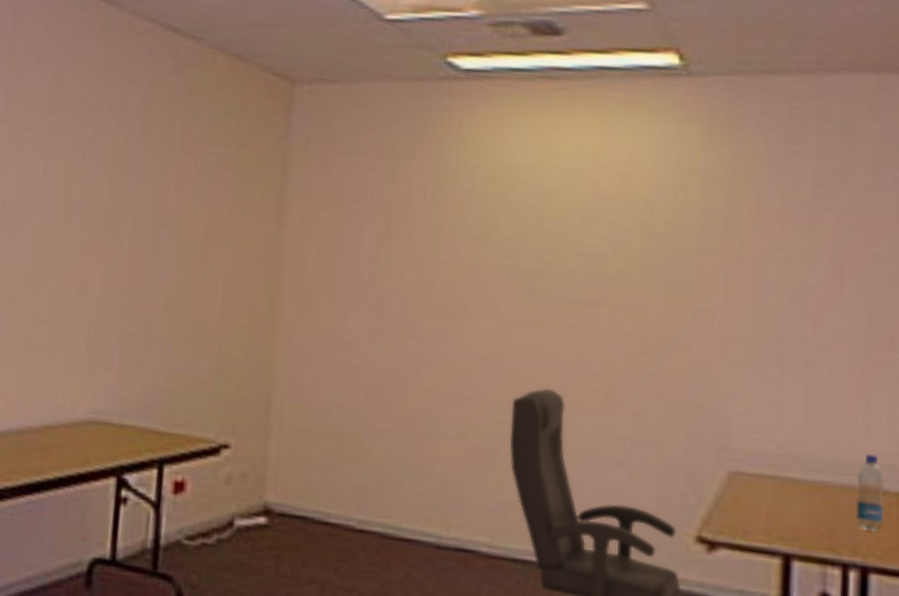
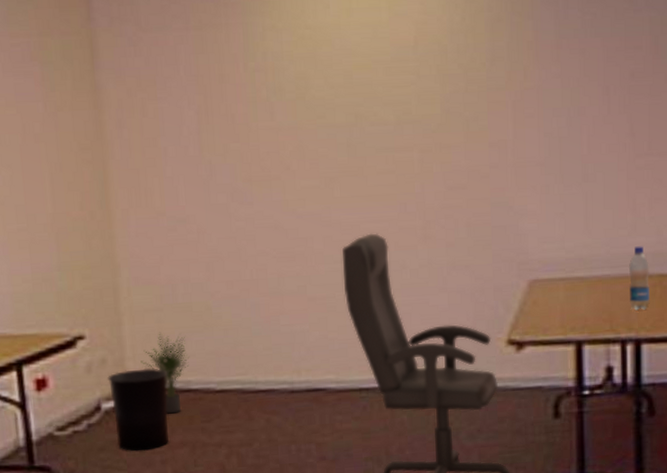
waste bin: none [244,489,308,580] -> present [107,369,169,451]
potted plant: none [282,455,333,546] -> present [140,332,190,414]

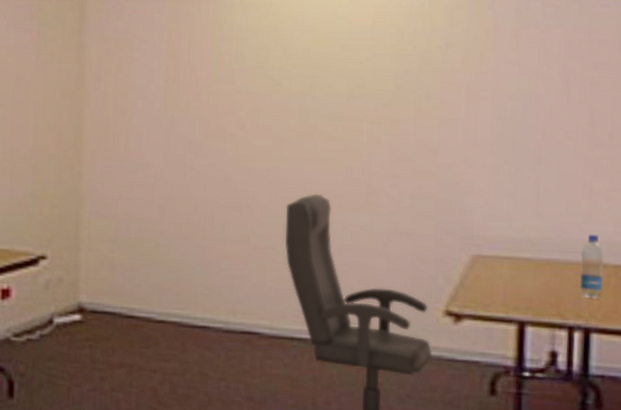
waste bin: present [107,369,169,451] -> none [62,291,115,366]
potted plant: present [140,332,190,414] -> none [92,261,136,336]

